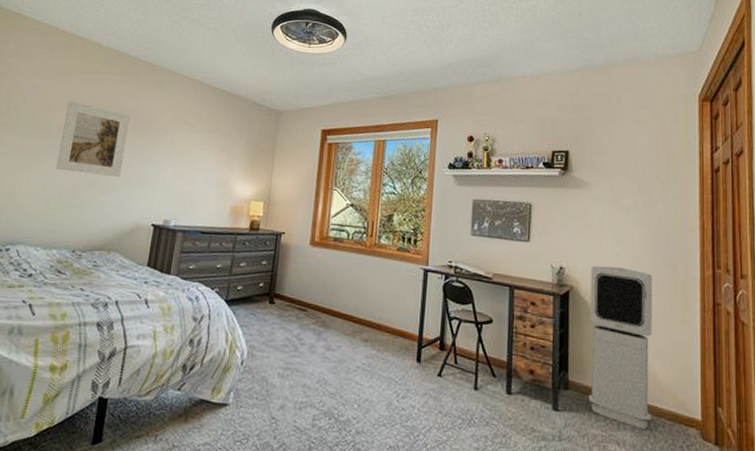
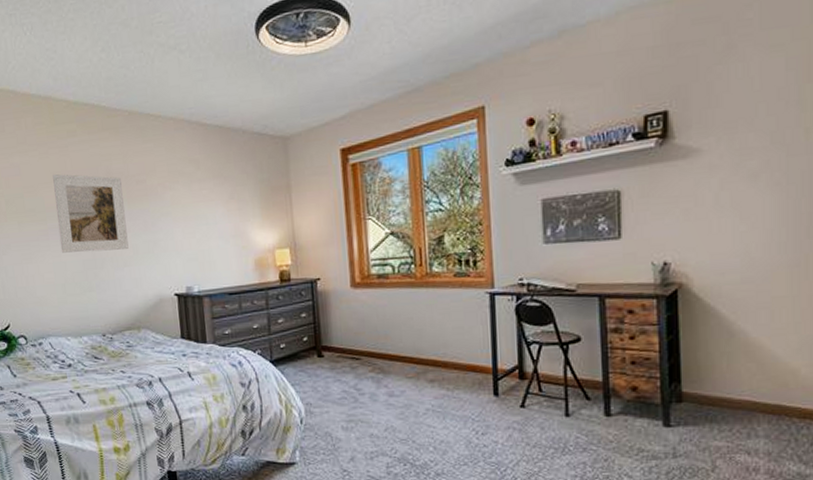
air purifier: present [588,265,652,430] -> none [706,249,792,435]

